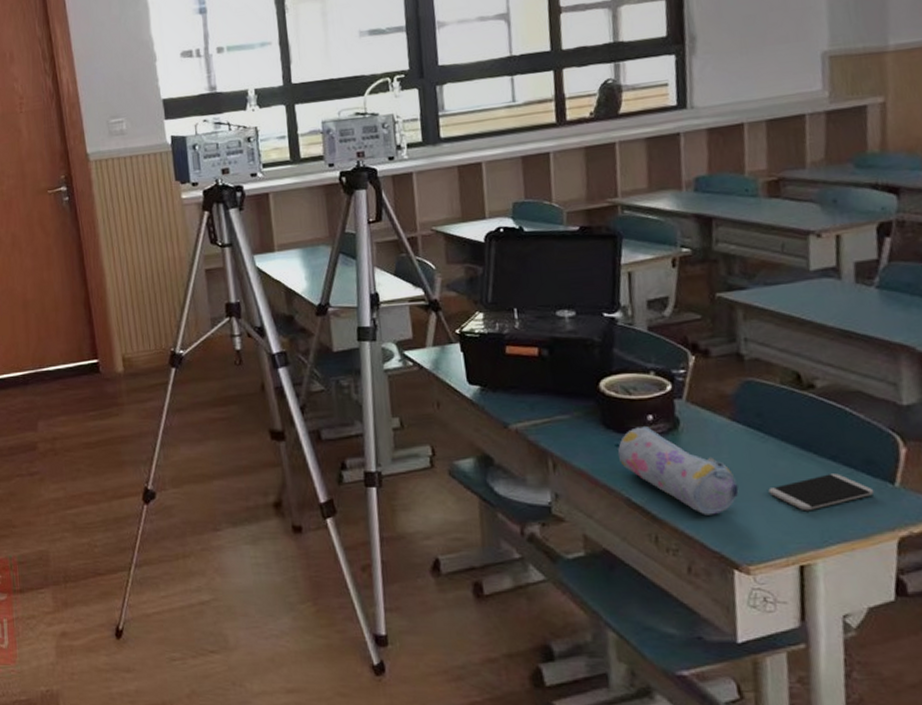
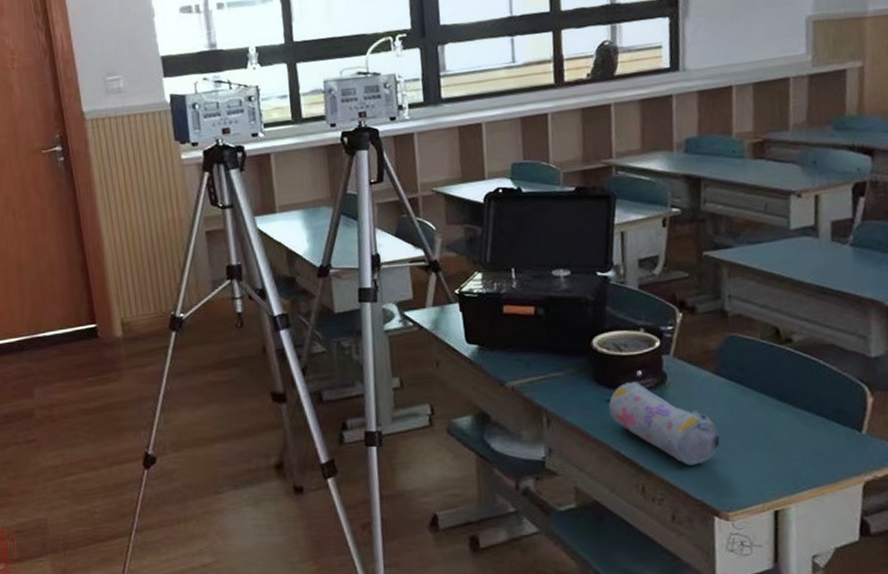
smartphone: present [768,473,875,511] -> none [747,423,844,459]

